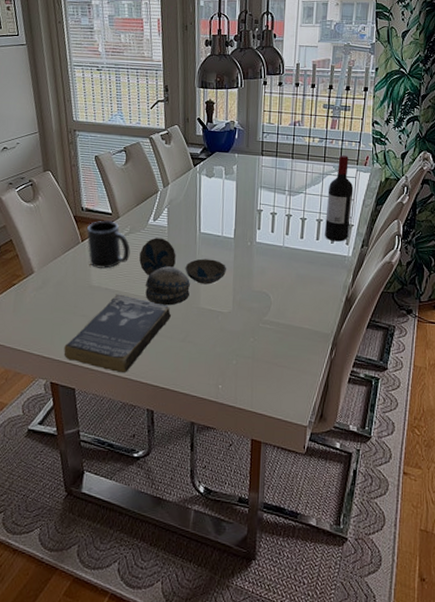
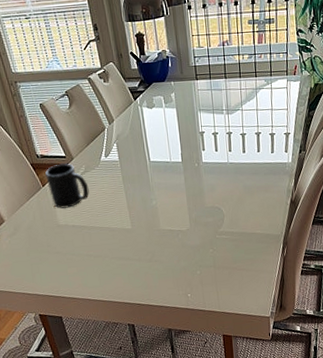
book: present [63,294,171,374] -> none [45,228,136,297]
decorative bowl: present [139,238,227,306] -> none [98,172,180,233]
wine bottle: present [324,155,354,242] -> none [262,68,287,151]

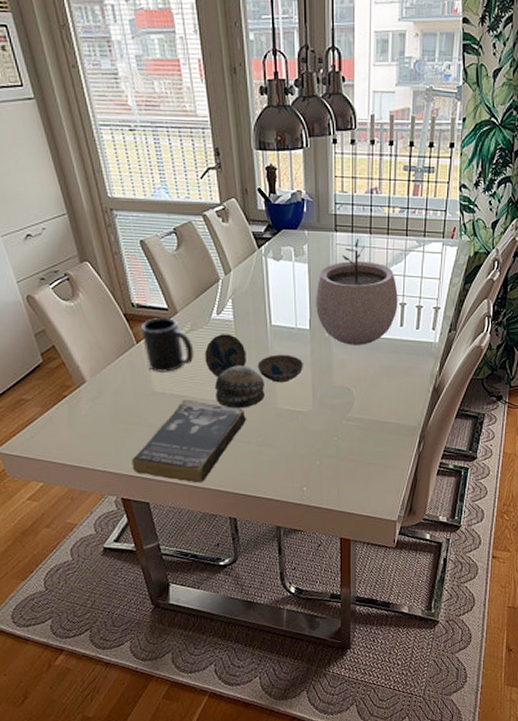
book: none [45,228,136,297] -> present [132,399,246,483]
decorative bowl: none [98,172,180,233] -> present [205,334,304,408]
plant pot: none [184,83,254,172] -> present [316,238,398,345]

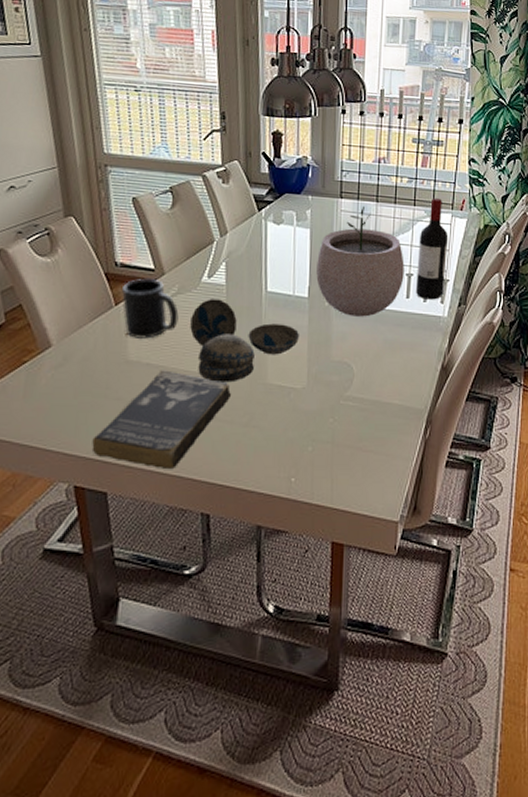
wine bottle: none [408,227,440,327] -> present [415,198,449,300]

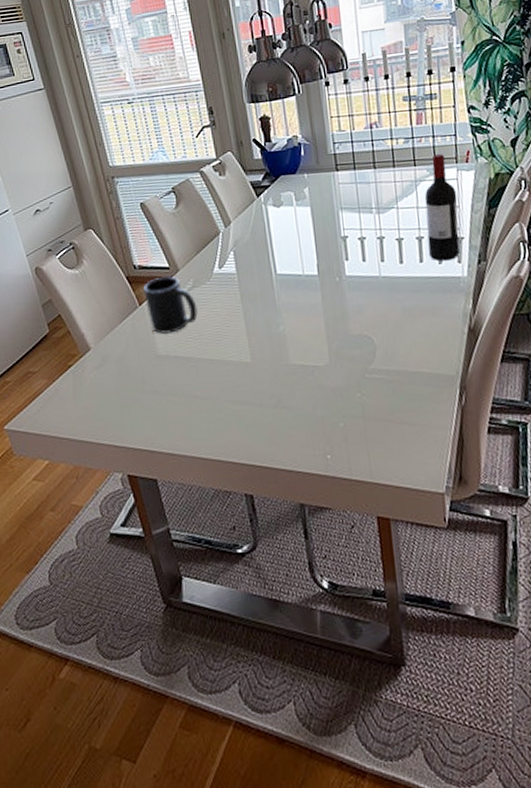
book: present [91,370,231,470] -> none [137,361,257,455]
decorative bowl: present [190,299,300,383] -> none [209,287,316,368]
plant pot: present [316,206,405,317] -> none [321,174,415,288]

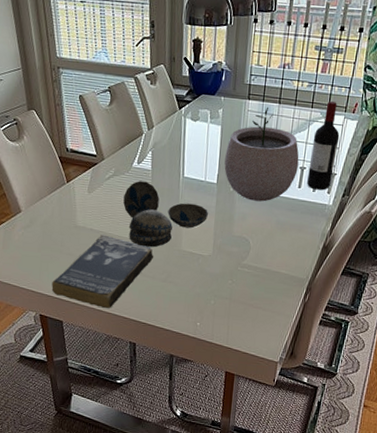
book: none [137,361,257,455] -> present [51,234,153,309]
mug: present [143,276,198,335] -> none [72,162,115,211]
decorative bowl: none [209,287,316,368] -> present [123,181,209,248]
plant pot: none [321,174,415,288] -> present [224,106,299,202]

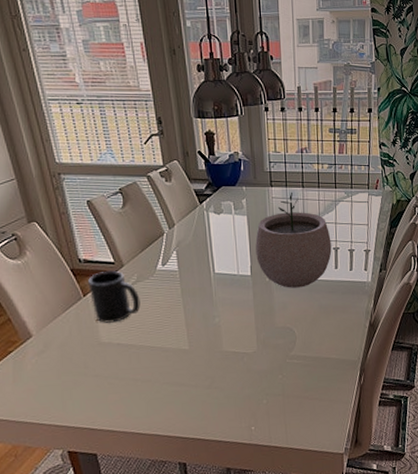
book: present [51,234,153,309] -> none [78,348,193,430]
mug: none [72,162,115,211] -> present [88,270,141,324]
decorative bowl: present [123,181,209,248] -> none [151,283,247,354]
wine bottle: present [306,101,340,191] -> none [341,180,367,269]

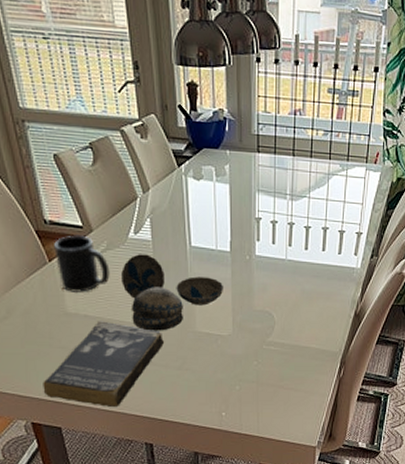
book: none [78,348,193,430] -> present [43,321,164,408]
decorative bowl: none [151,283,247,354] -> present [121,254,224,331]
plant pot: present [255,192,332,288] -> none [237,160,320,269]

